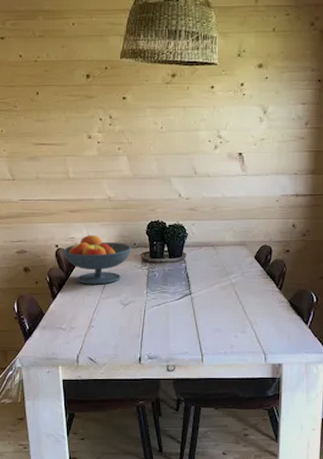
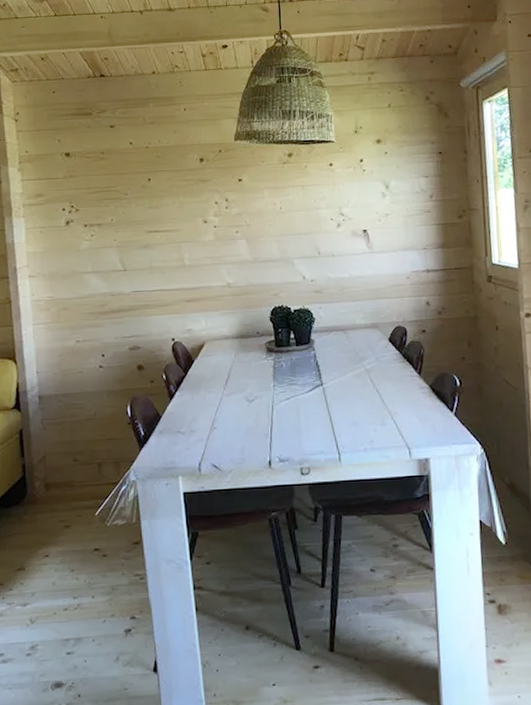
fruit bowl: present [63,234,132,285] -> none [180,325,256,381]

